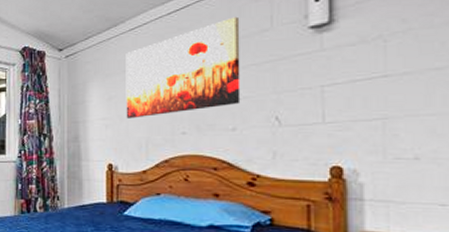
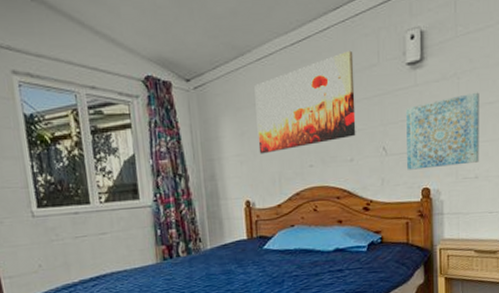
wall art: none [308,56,420,144] -> present [406,92,479,170]

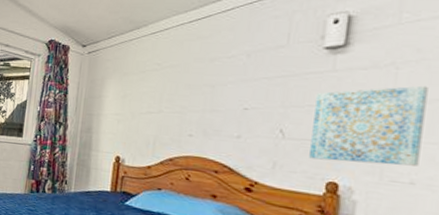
wall art: present [254,50,356,154] -> none [138,30,258,117]

